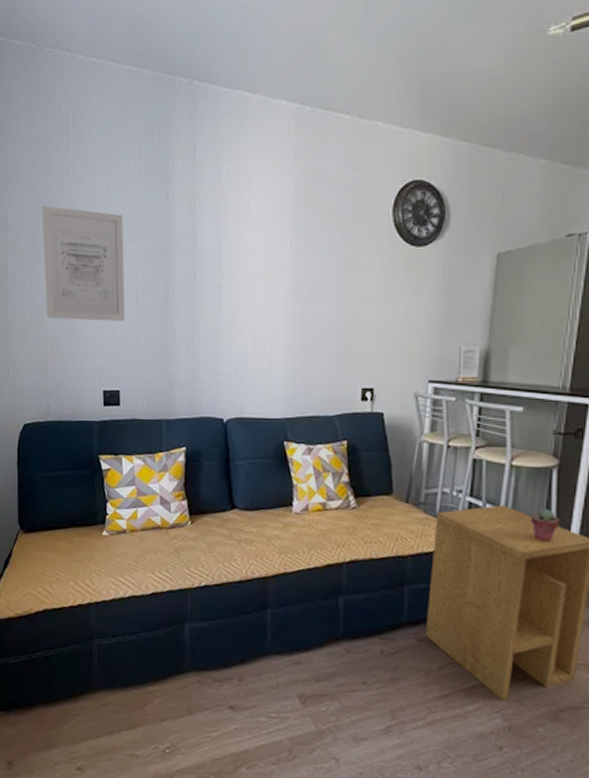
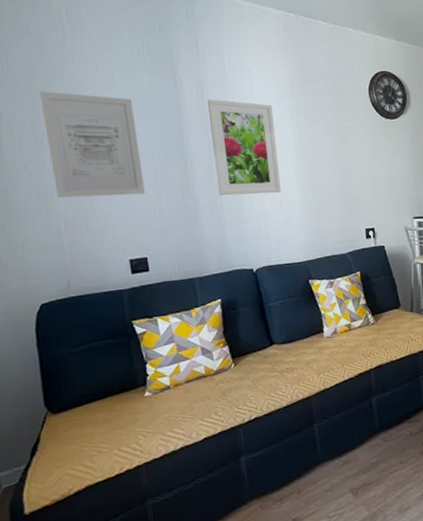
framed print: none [197,216,269,332] -> present [207,99,281,196]

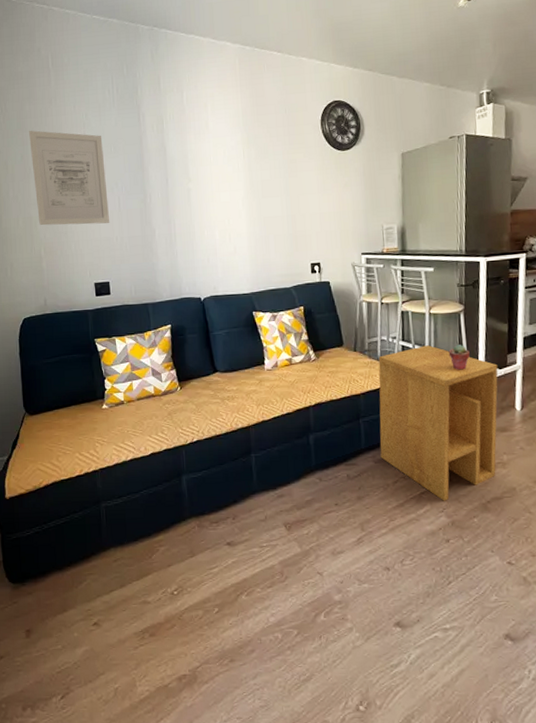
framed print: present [207,99,281,196] -> none [166,134,230,227]

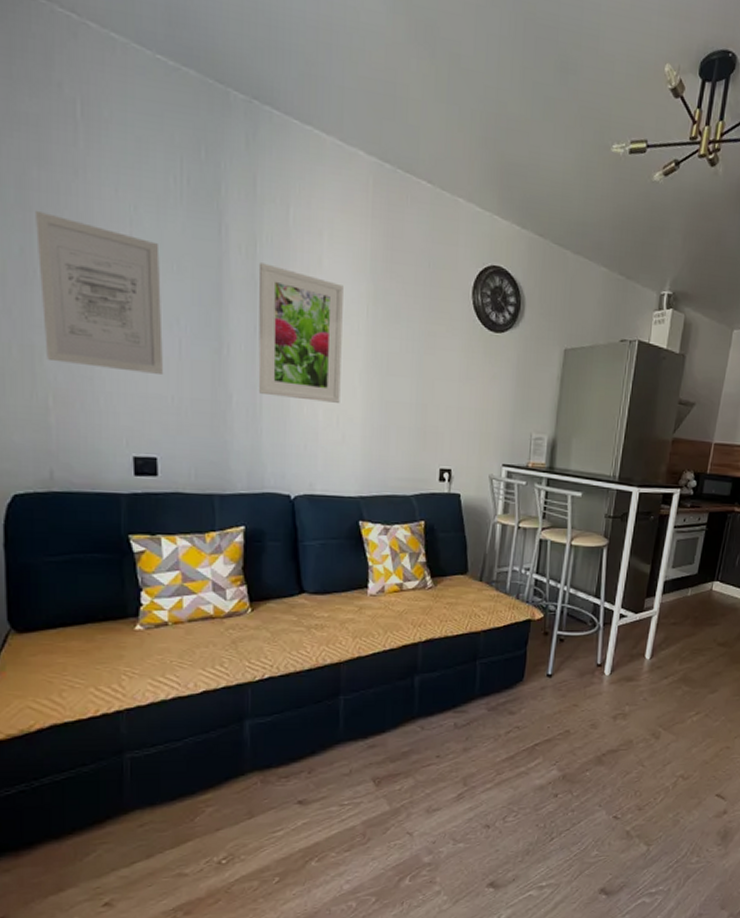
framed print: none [166,134,230,227] -> present [258,263,343,403]
side table: present [378,345,498,501] -> none [495,581,634,754]
potted succulent: present [448,345,470,370] -> none [585,583,607,612]

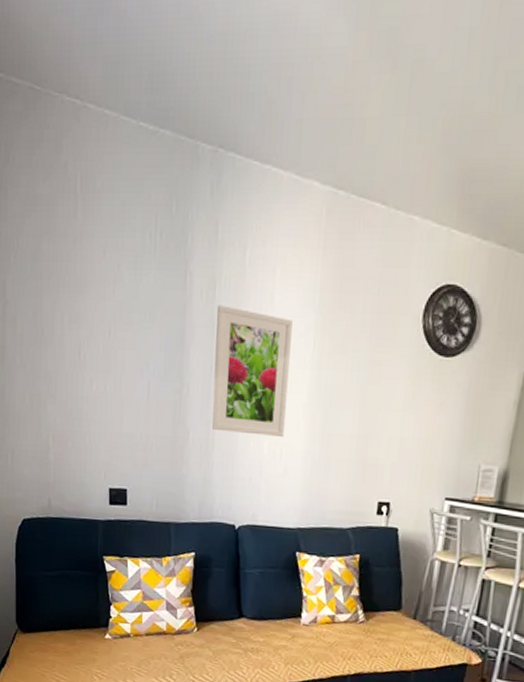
wall art: present [36,210,164,374] -> none [45,278,136,415]

